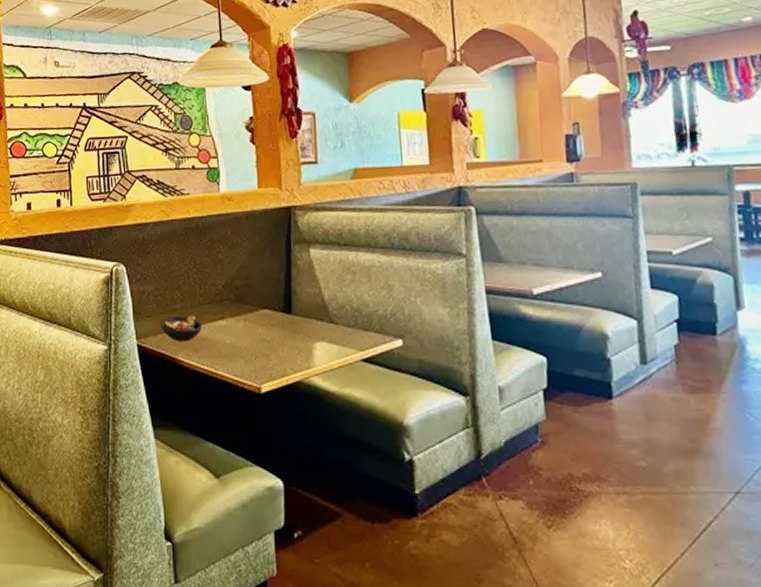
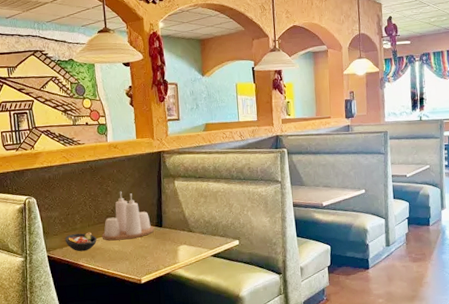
condiment set: none [208,260,281,329] -> present [102,191,155,241]

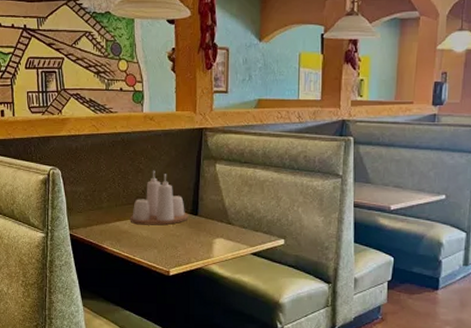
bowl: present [64,232,97,252] -> none [89,212,124,234]

